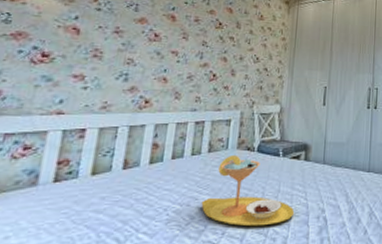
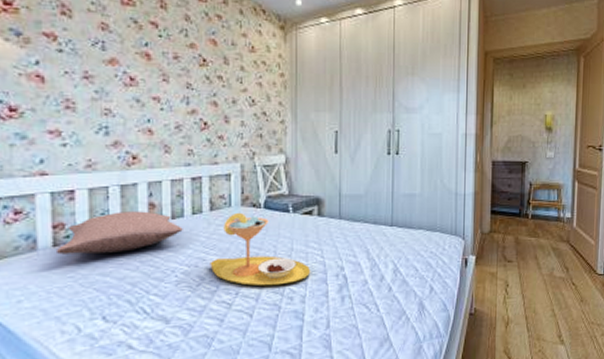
pillow: none [55,150,181,190] -> present [55,211,183,255]

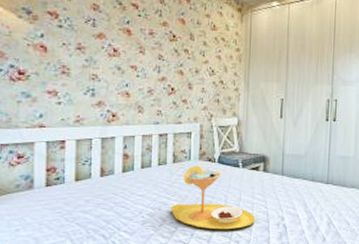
pillow: present [55,211,183,255] -> none [47,160,150,194]

